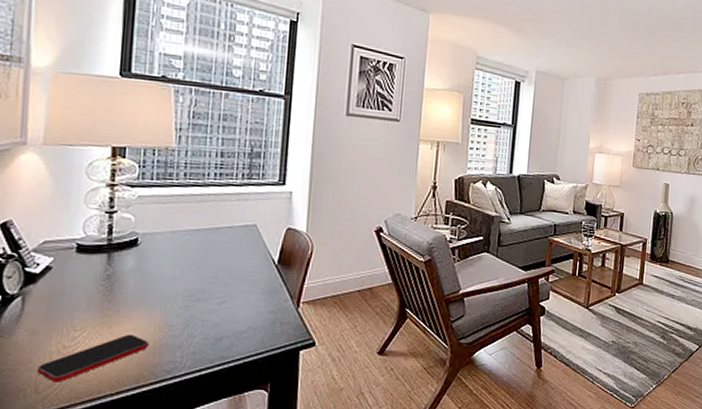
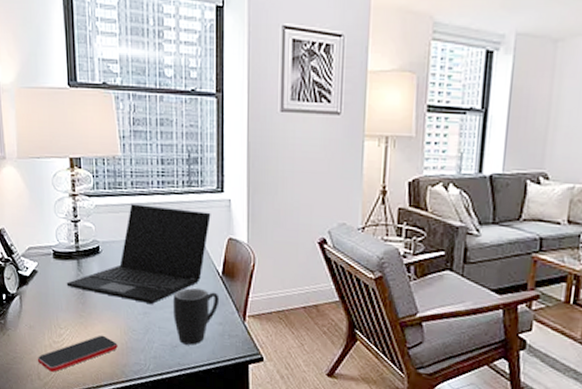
laptop: none [90,195,271,296] -> present [66,204,211,304]
mug: none [220,278,274,336] -> present [173,288,220,345]

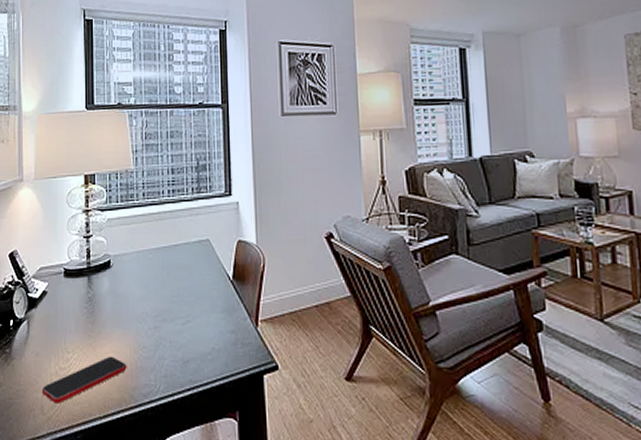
laptop: present [66,204,211,304] -> none [76,214,220,316]
mug: present [173,288,220,345] -> none [184,296,231,359]

